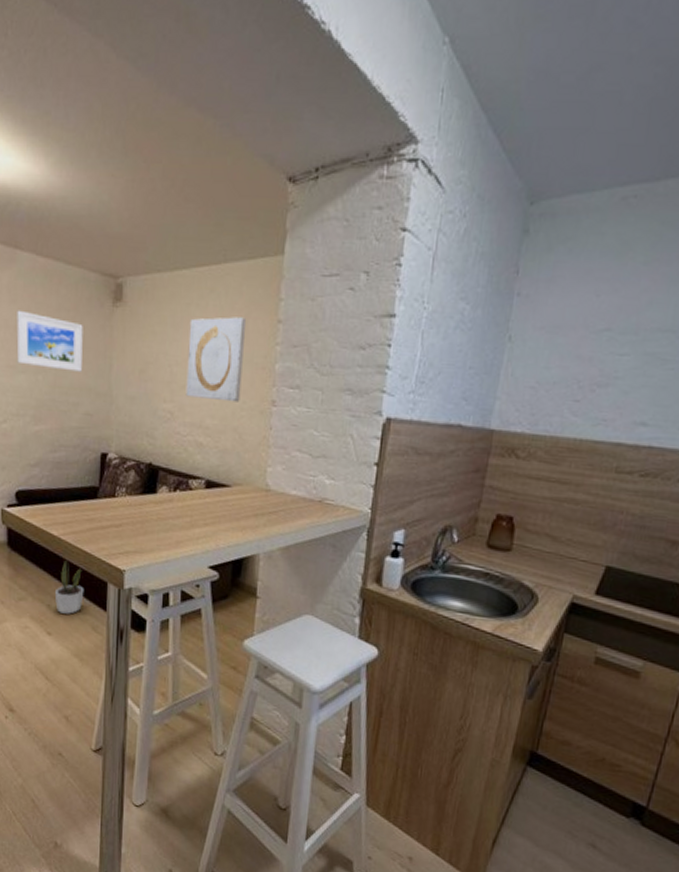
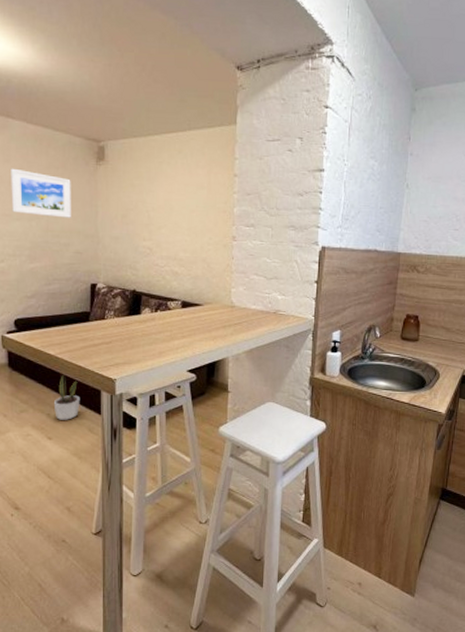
wall art: present [185,317,247,402] -> none [162,172,209,239]

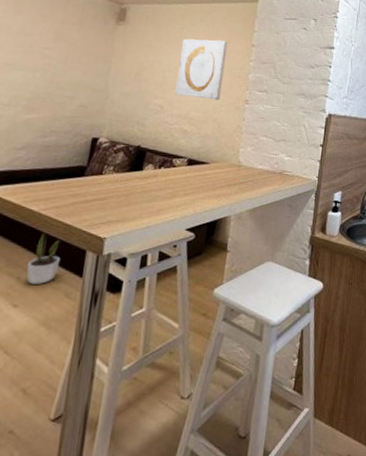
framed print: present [11,168,71,218] -> none [15,19,87,72]
wall art: none [162,172,209,239] -> present [175,38,228,100]

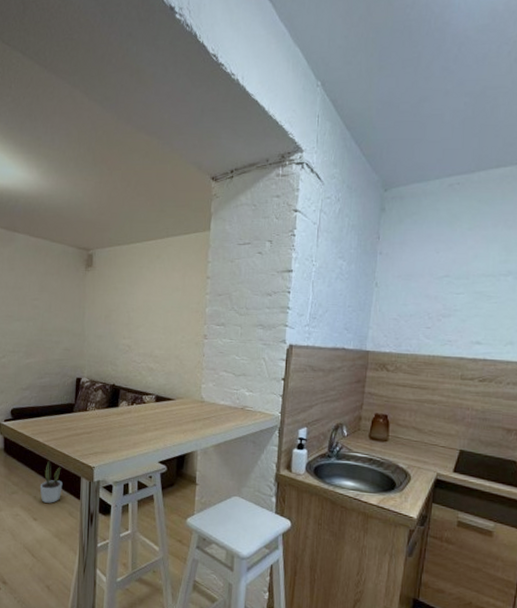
wall art: present [175,38,228,100] -> none [140,275,184,337]

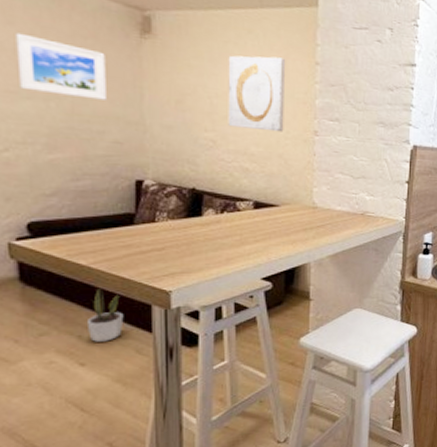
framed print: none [13,275,64,319] -> present [15,32,106,100]
wall art: none [140,275,184,337] -> present [228,55,286,132]

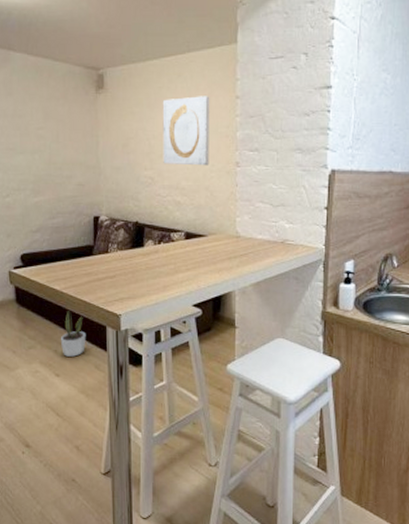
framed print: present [15,32,106,100] -> none [13,101,73,149]

